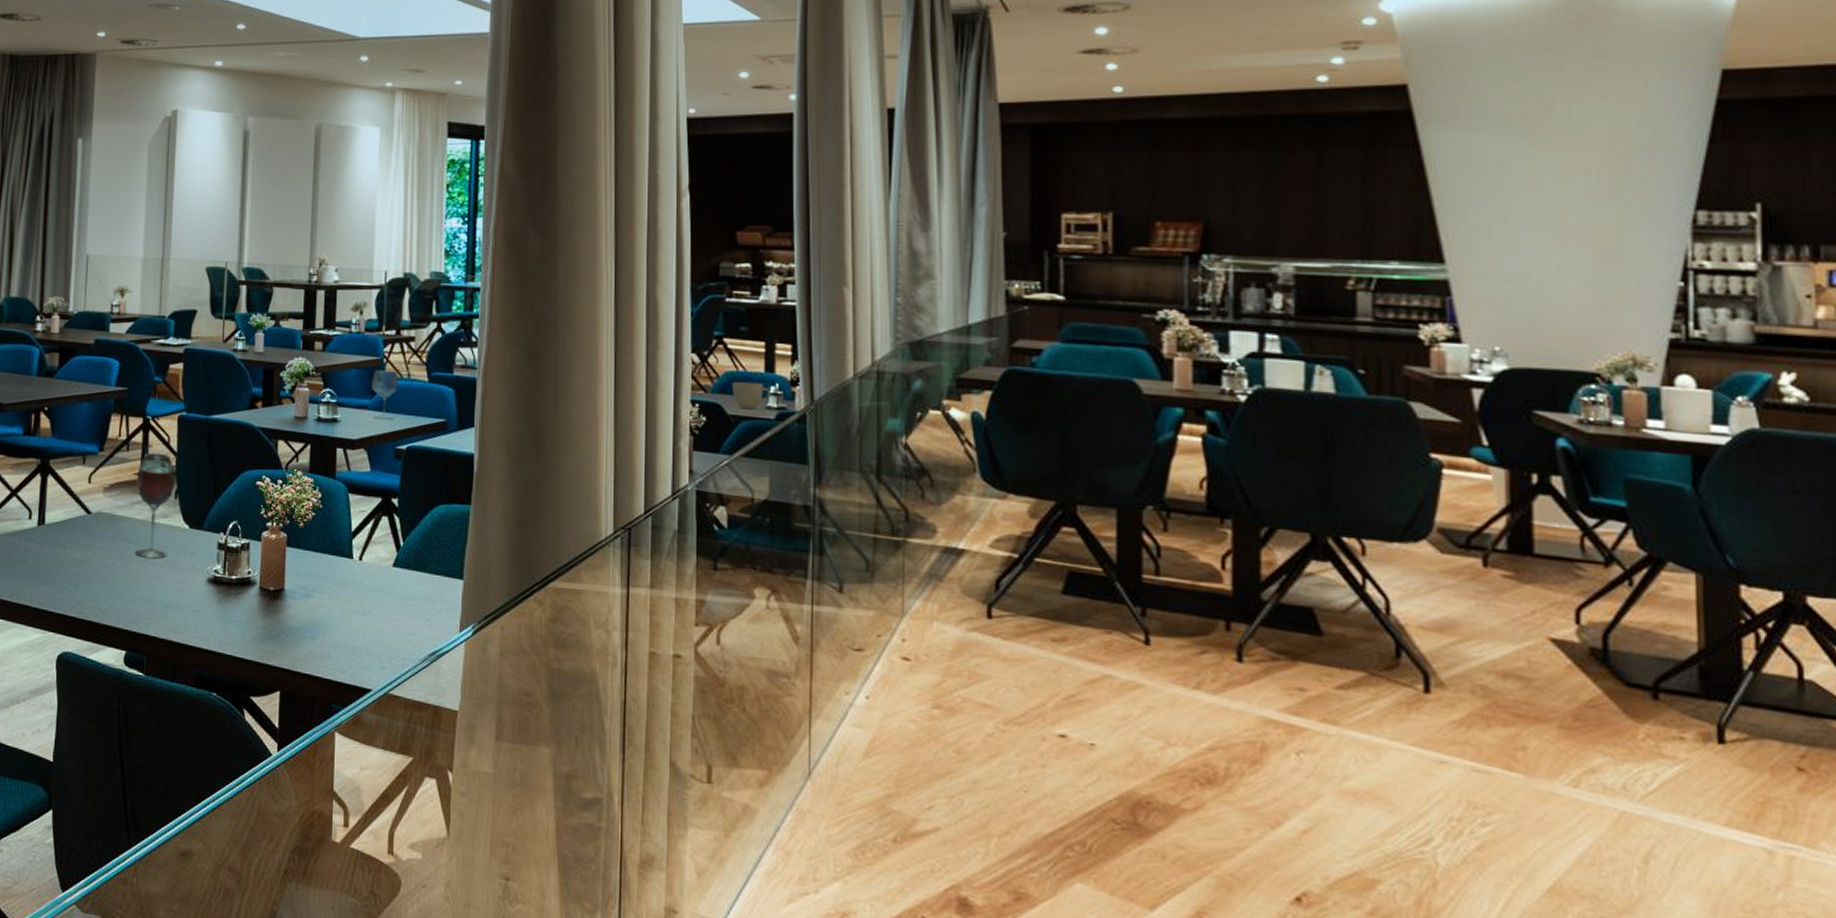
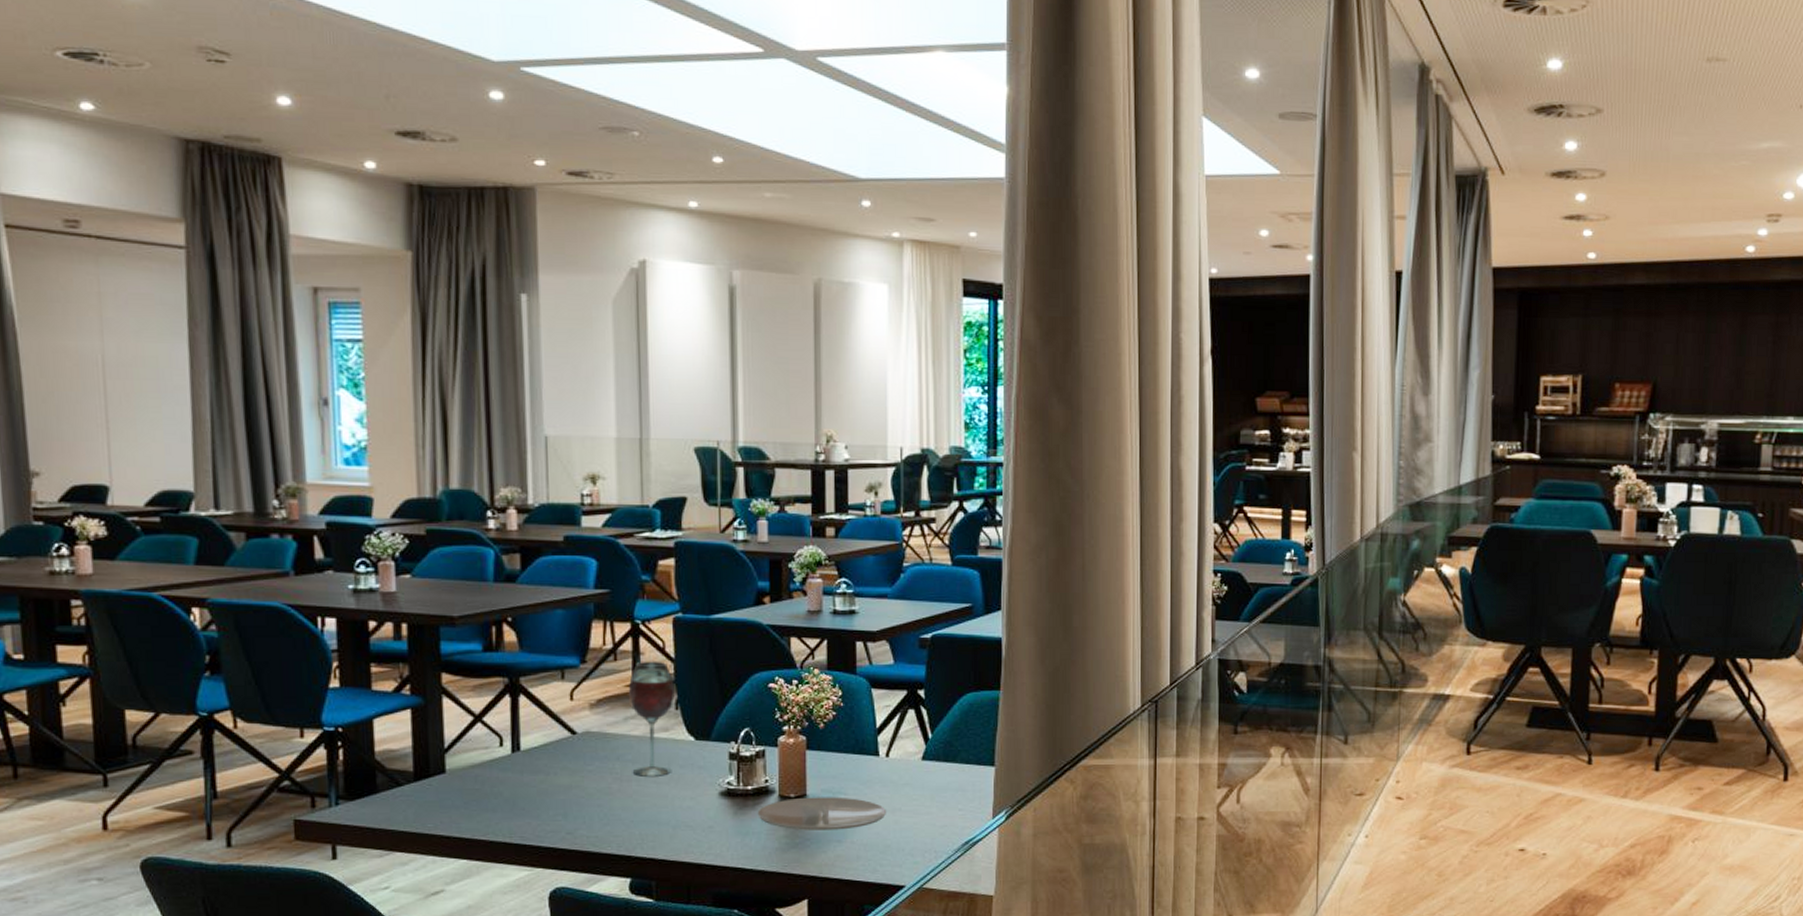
plate: none [239,591,357,627] -> present [757,797,886,830]
wine glass: present [371,369,399,421] -> none [890,555,921,609]
cup: present [731,381,771,409] -> none [1251,549,1287,575]

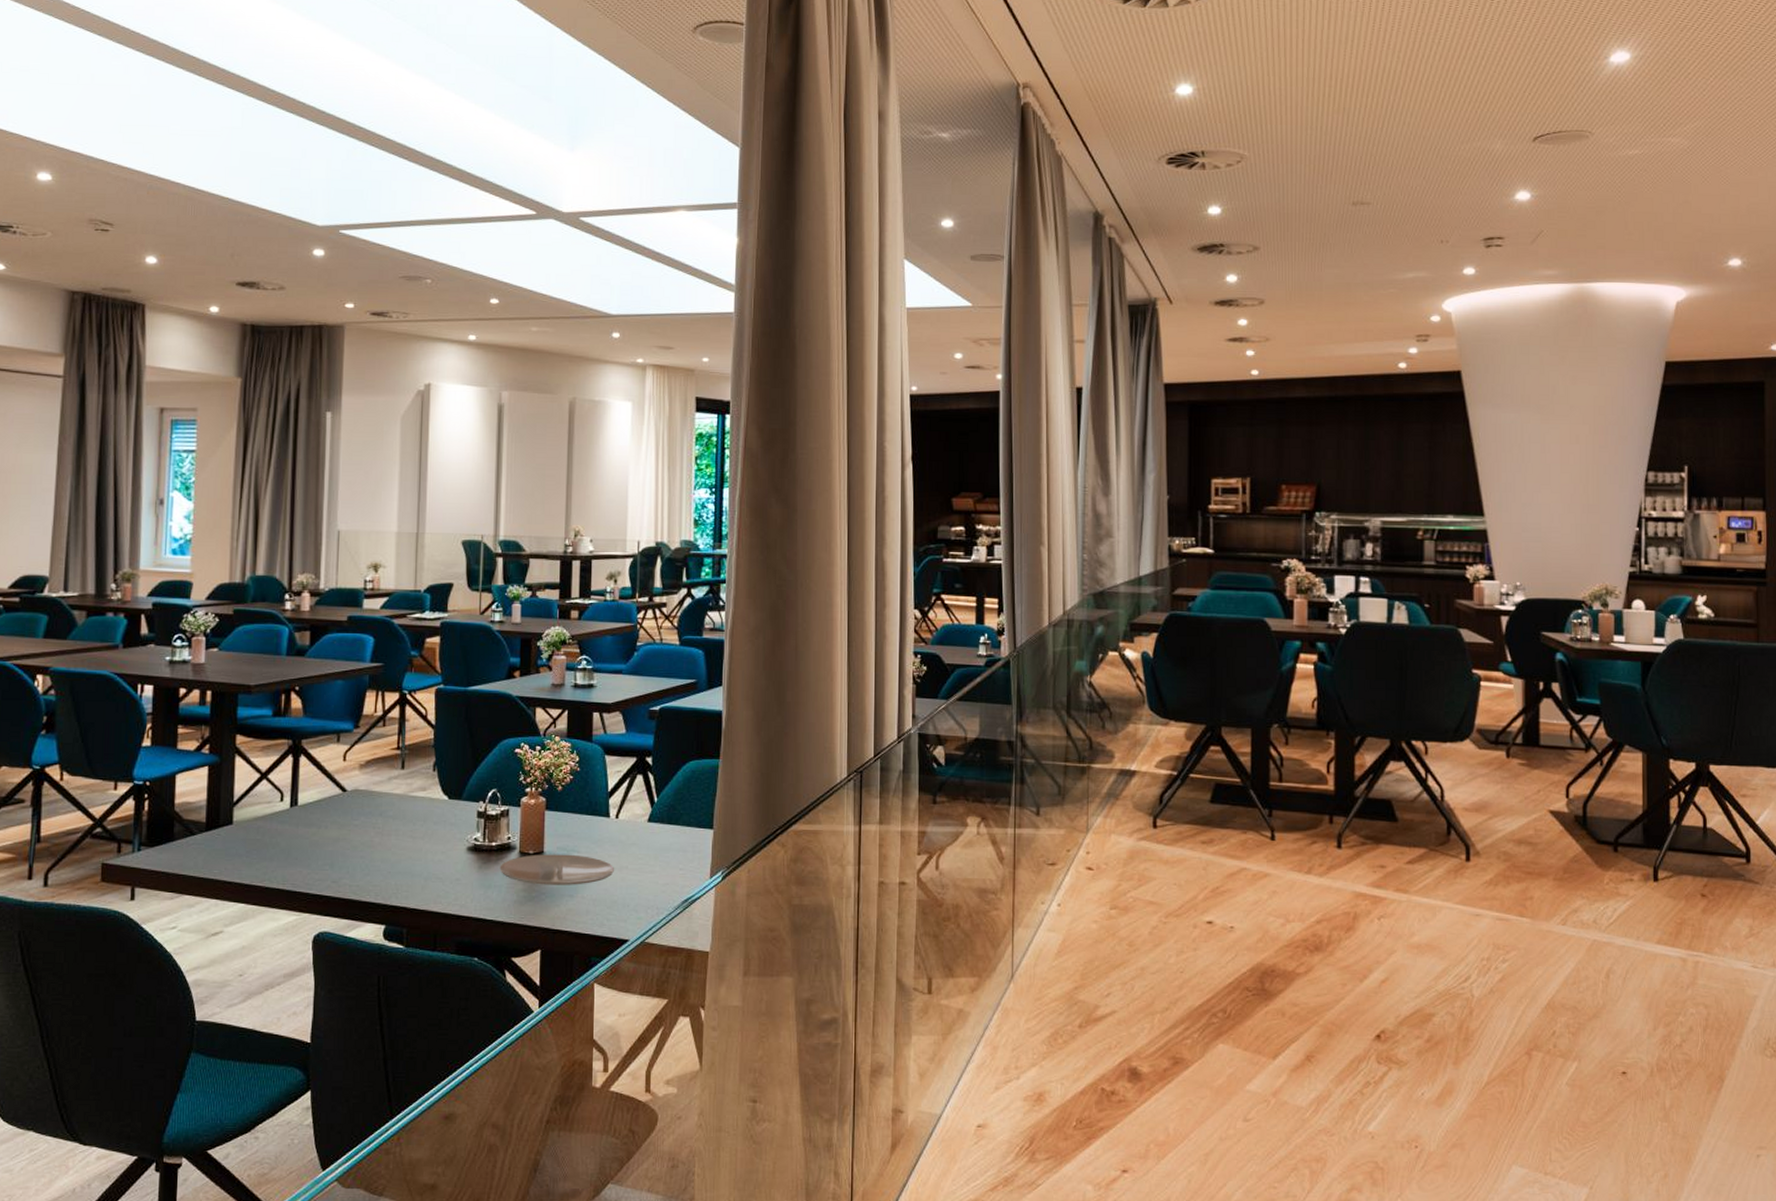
wineglass: present [629,661,675,777] -> none [393,727,433,832]

